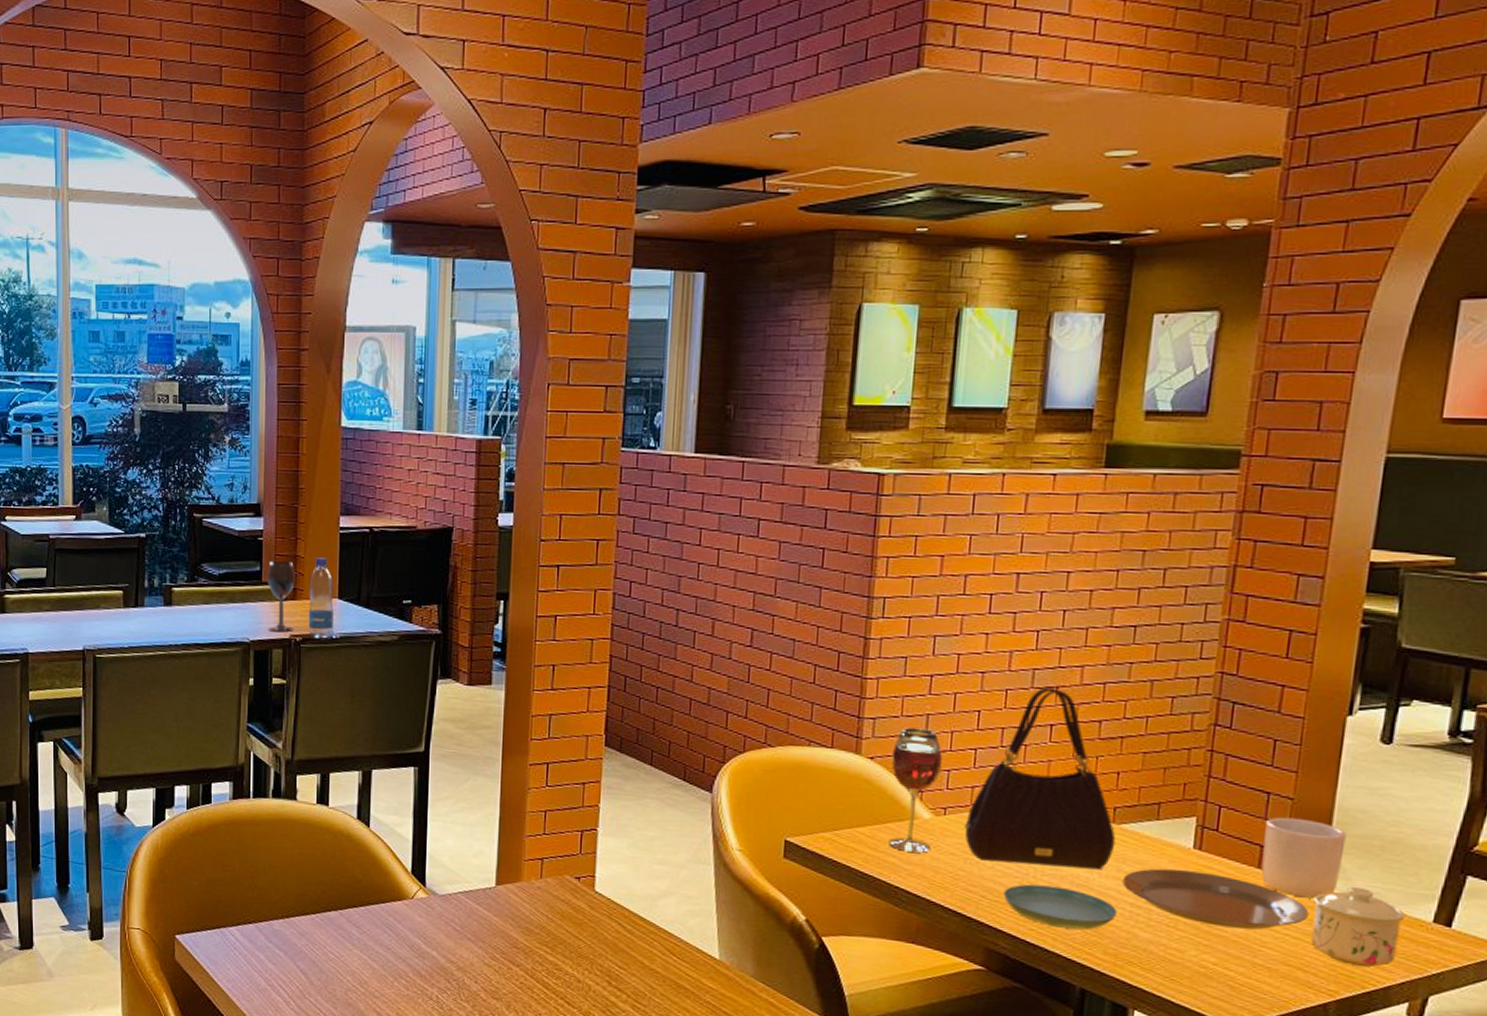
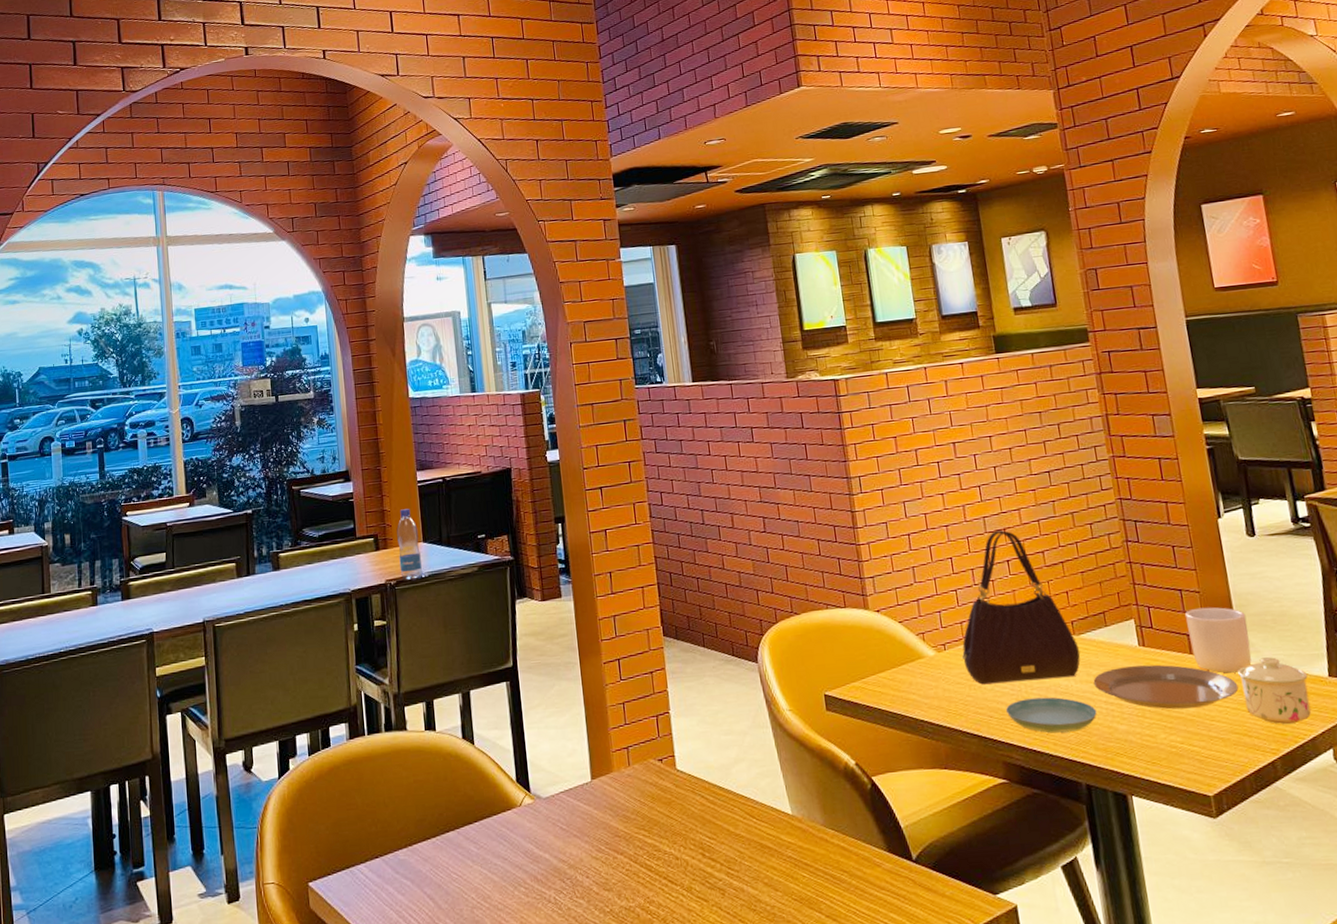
wine glass: present [266,560,295,632] -> none [359,515,388,580]
wineglass: present [889,727,943,853] -> none [893,579,940,688]

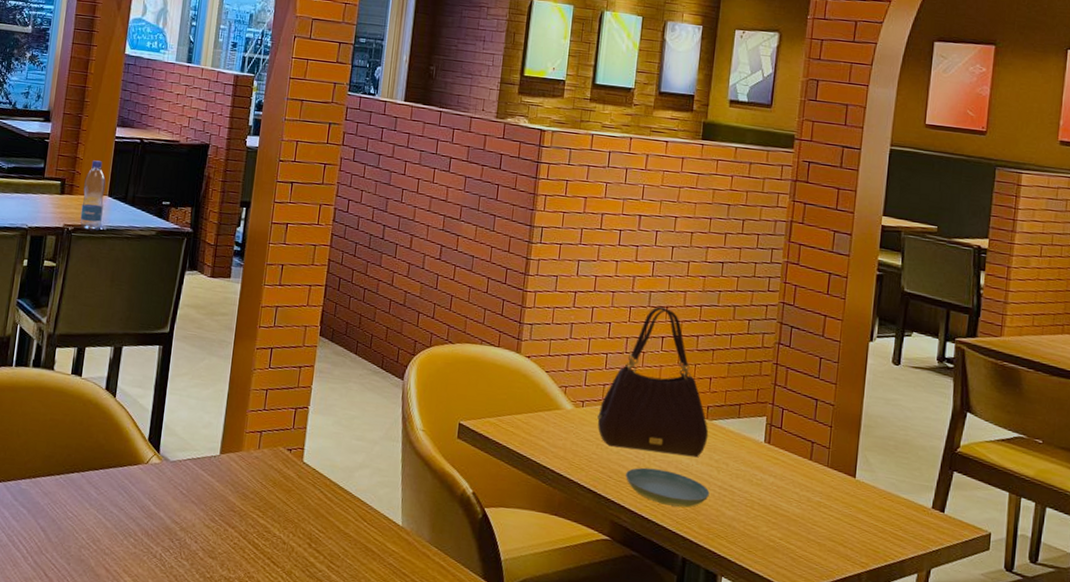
plate: present [1093,664,1239,710] -> none [713,458,846,511]
mug: present [1184,607,1252,673] -> none [812,419,871,486]
sugar bowl: present [1237,657,1312,724] -> none [848,478,913,544]

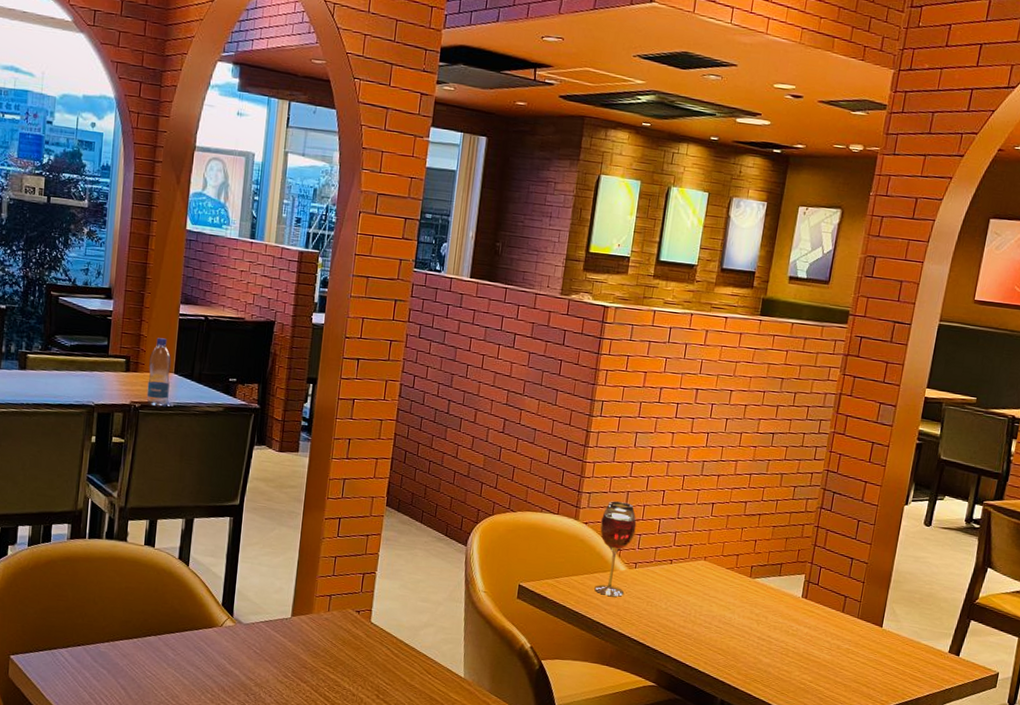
wineglass: none [539,333,582,438] -> present [594,501,637,597]
handbag: present [596,306,709,458] -> none [648,474,752,612]
saucer: present [625,467,710,508] -> none [672,621,749,656]

